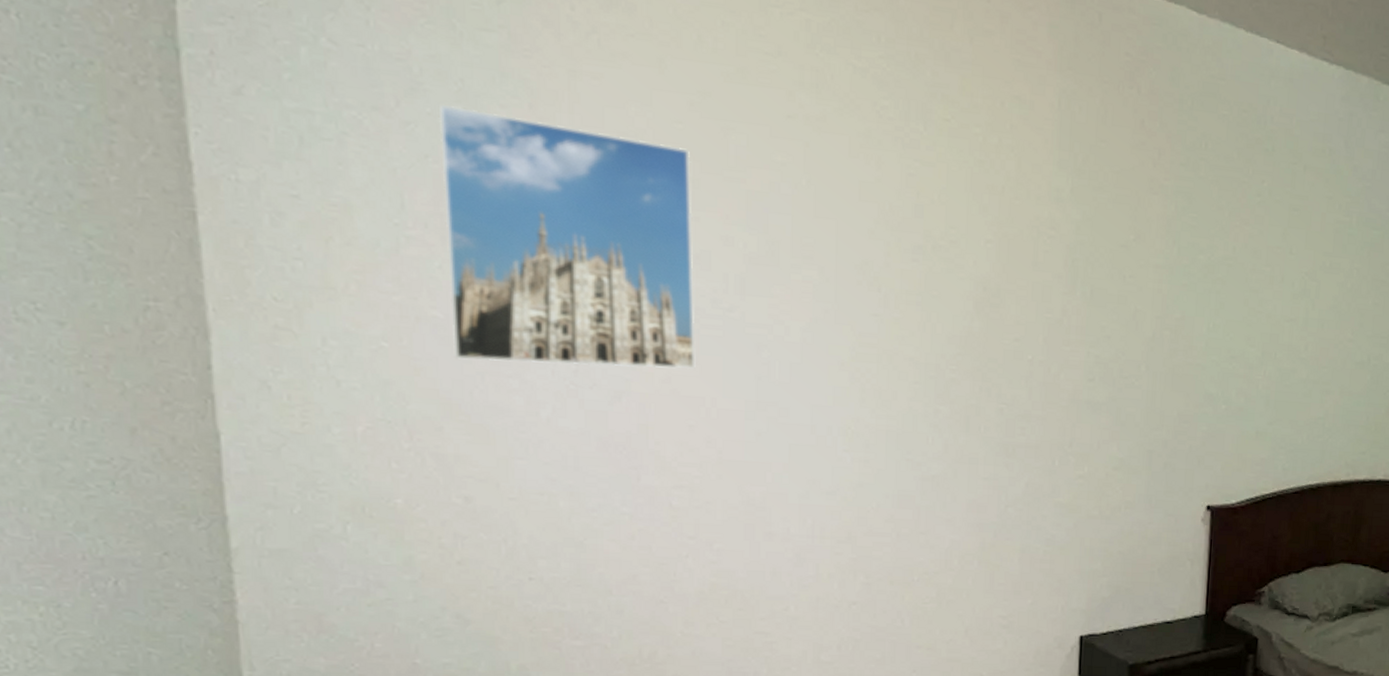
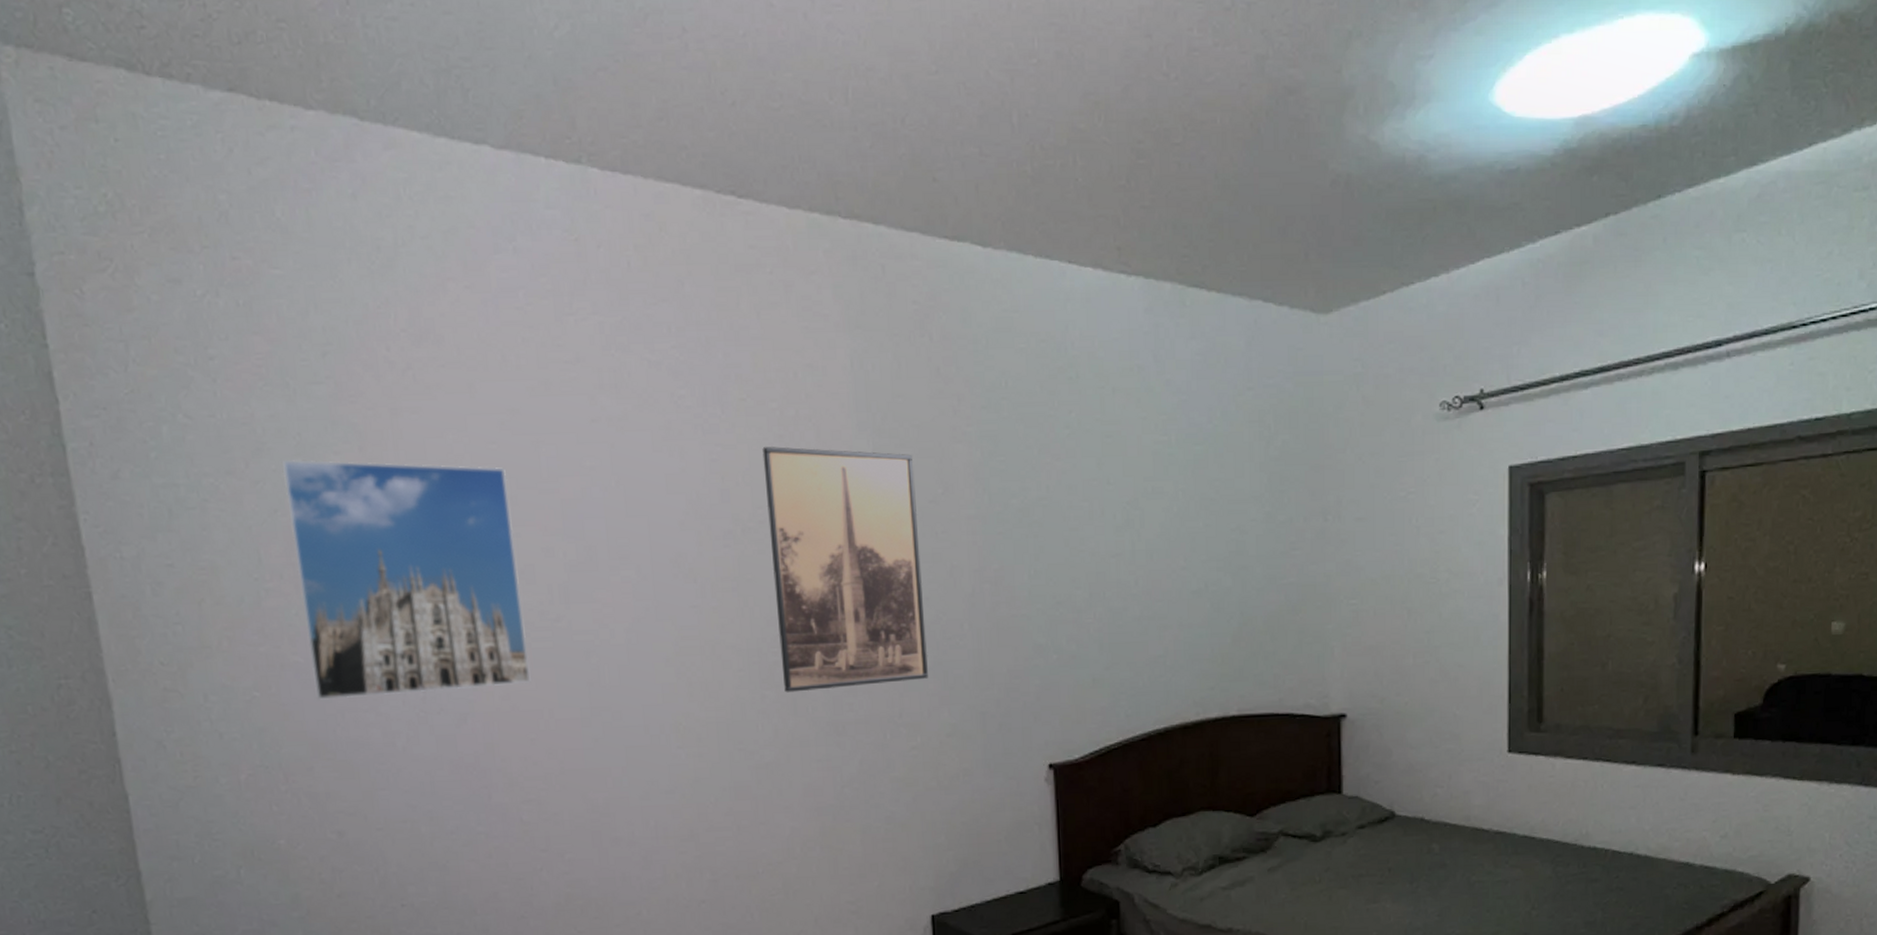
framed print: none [958,169,1109,413] -> present [762,447,928,693]

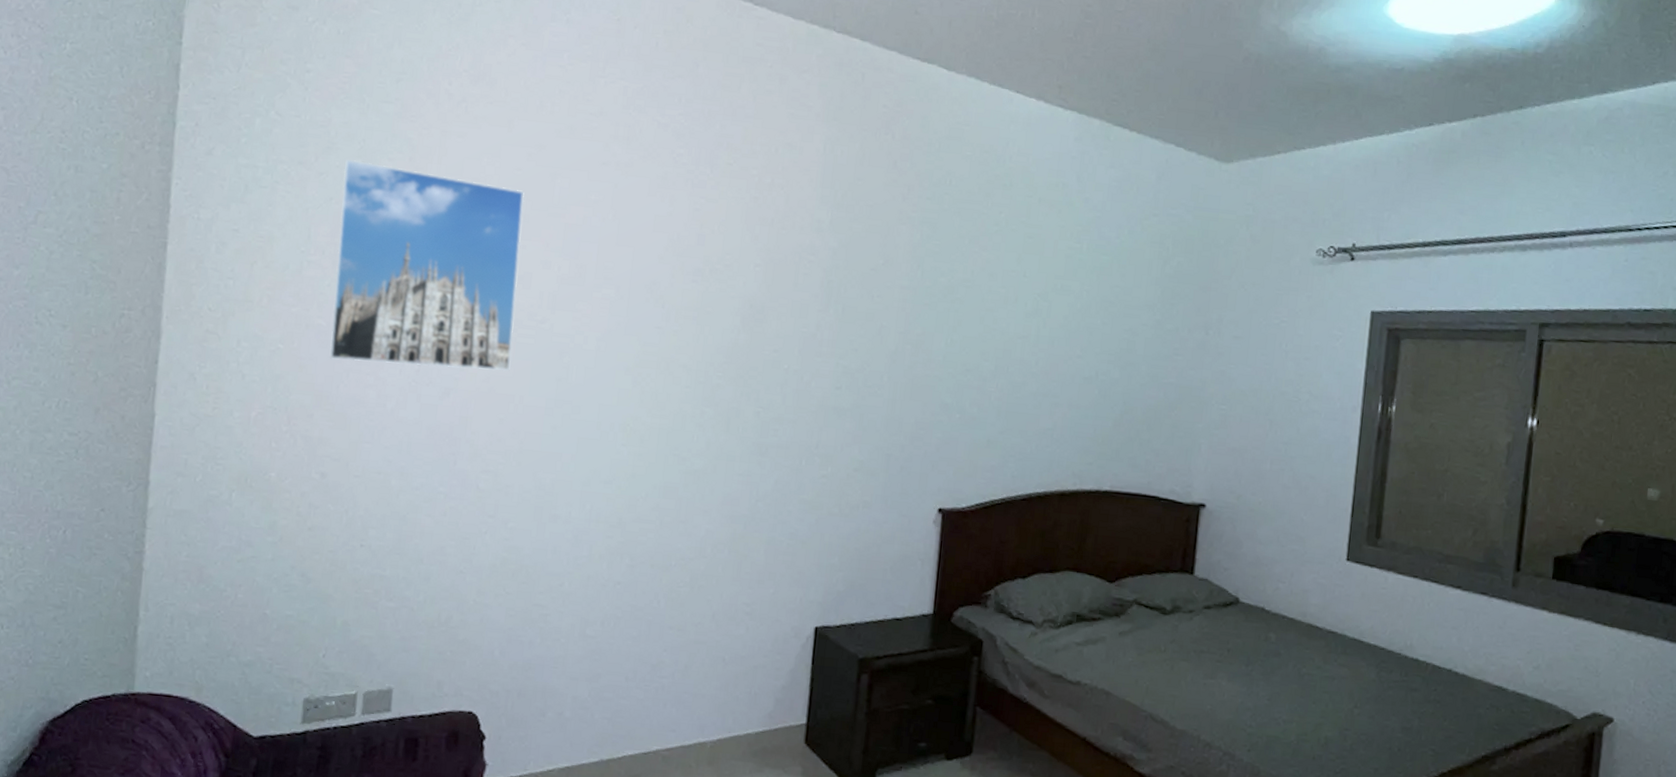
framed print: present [762,447,928,693] -> none [722,205,862,418]

